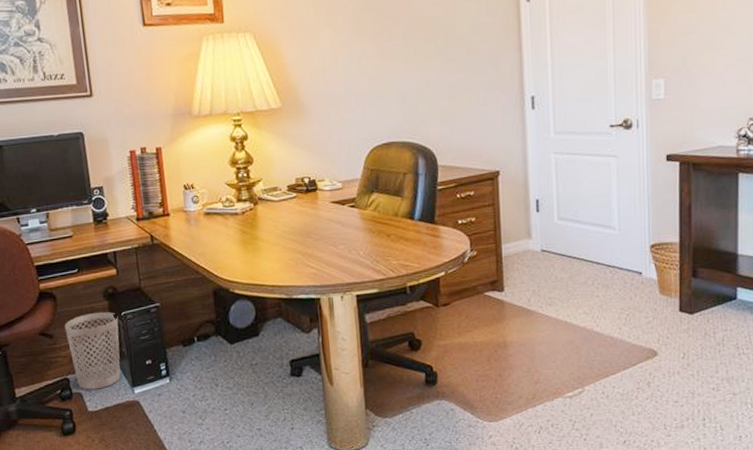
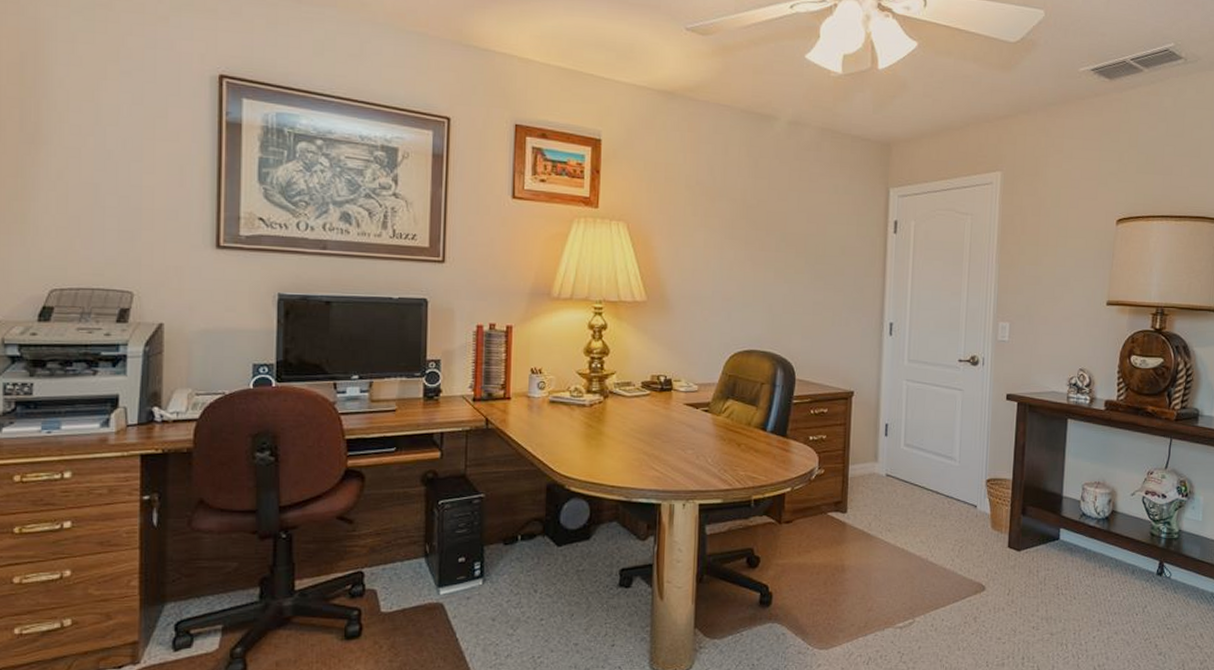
wastebasket: present [64,312,121,390] -> none [369,498,434,587]

